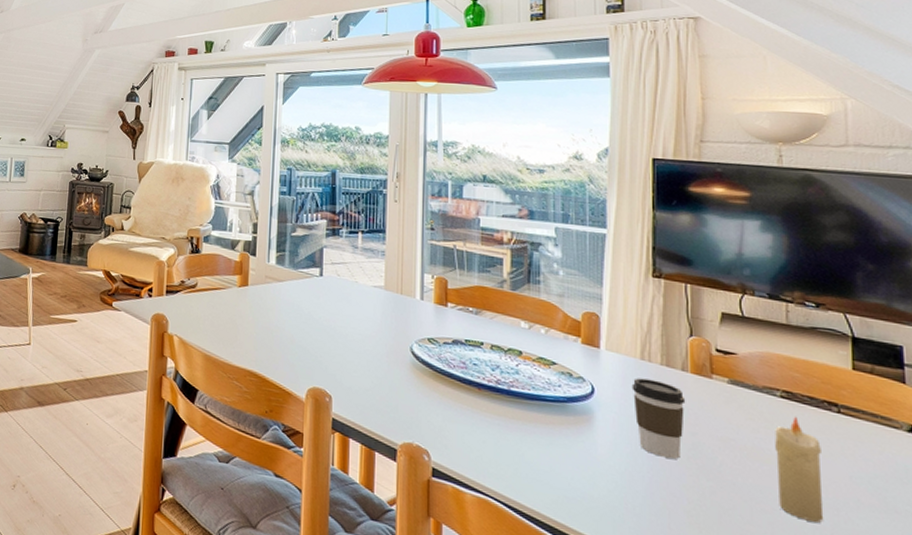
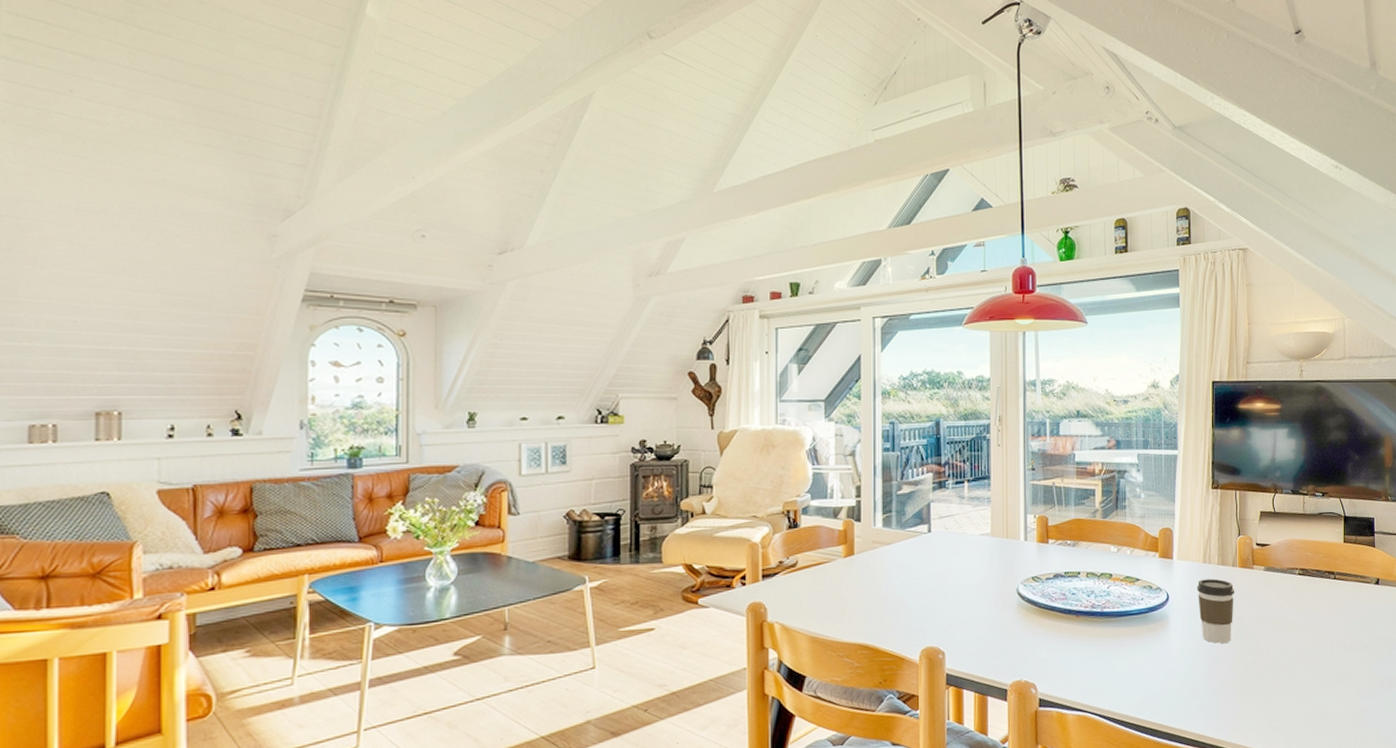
candle: present [775,416,824,523] -> none [1294,588,1324,670]

